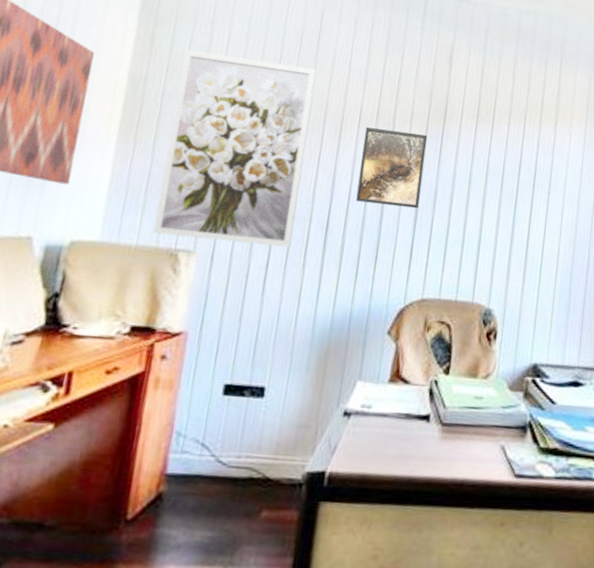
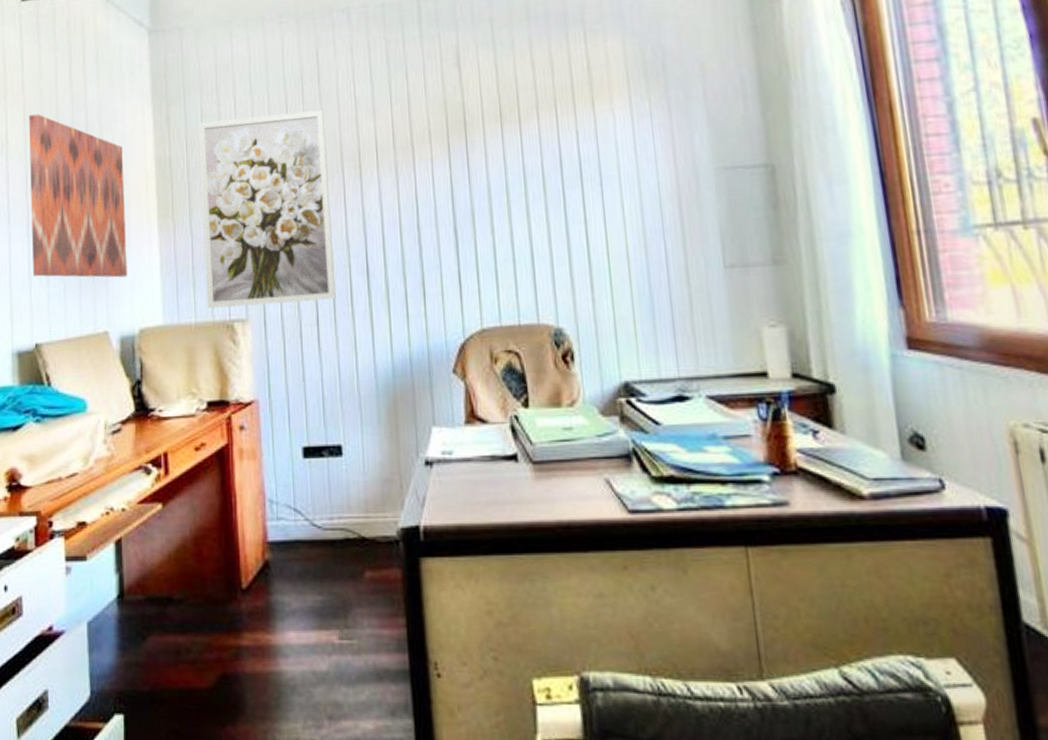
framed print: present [355,127,428,209] -> none [384,151,457,238]

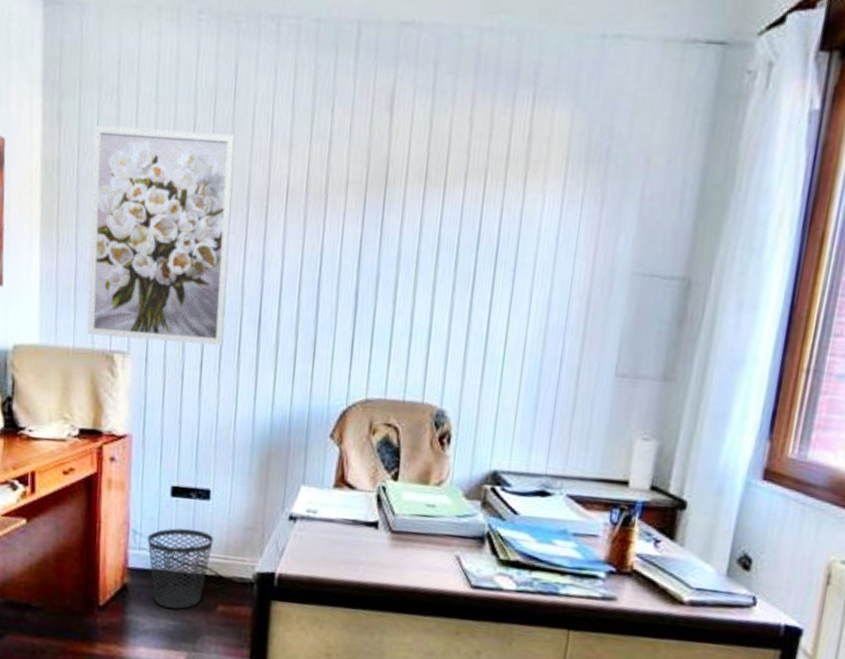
wastebasket: none [284,490,352,581] -> present [147,528,214,609]

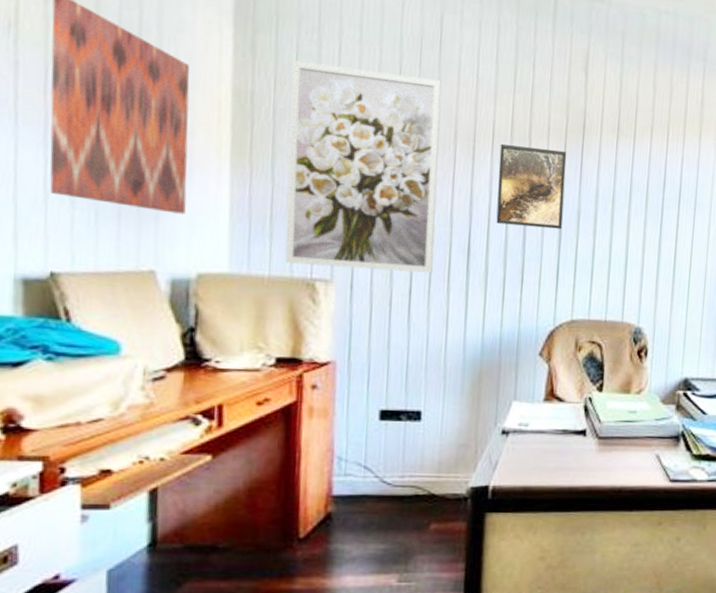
wastebasket: present [147,528,214,609] -> none [353,450,425,532]
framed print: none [288,202,367,297] -> present [496,144,567,230]

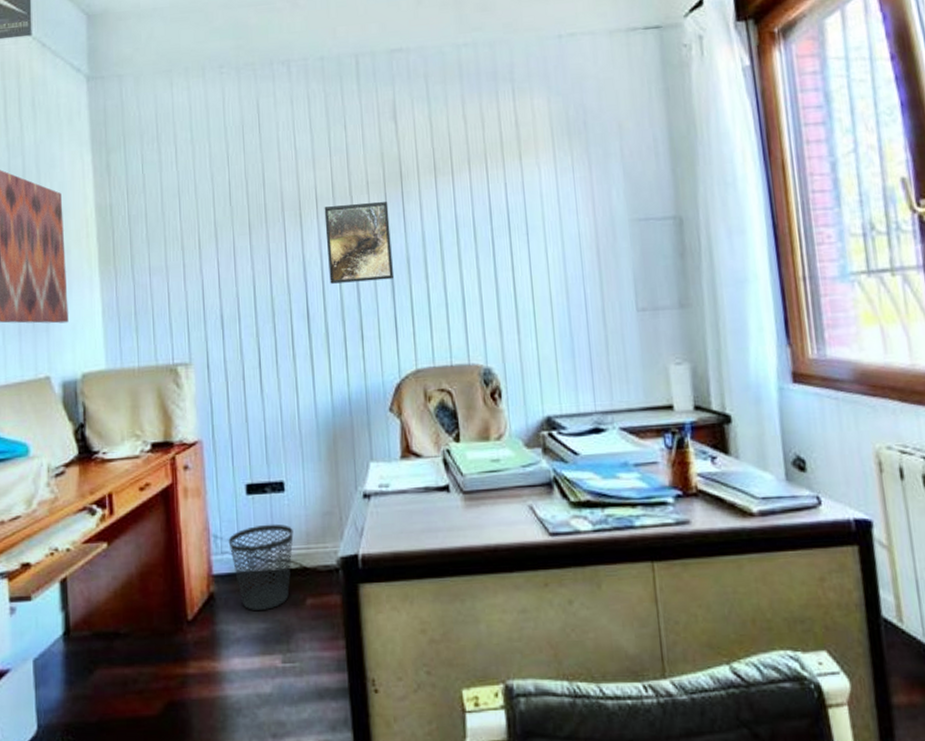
wall art: present [285,60,442,273] -> none [139,159,278,353]
wastebasket: none [353,450,425,532] -> present [228,524,294,610]

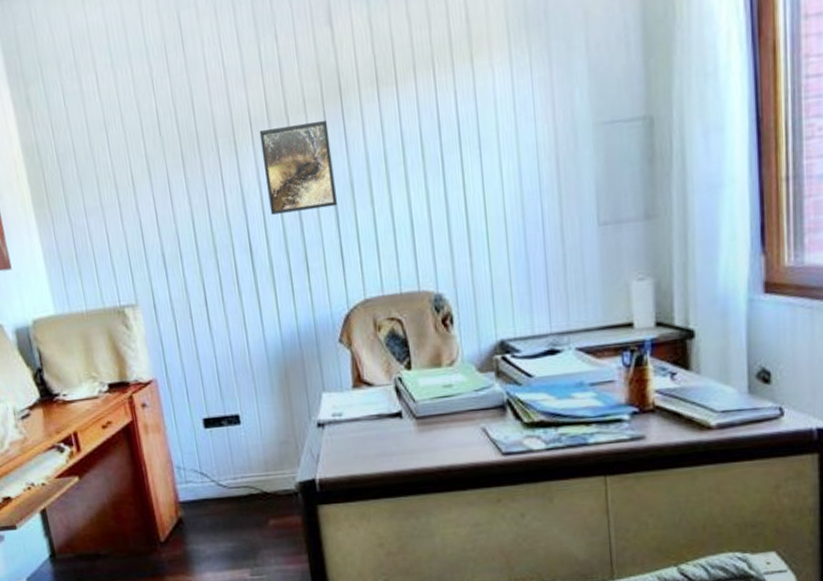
wastebasket: present [228,524,294,610] -> none [191,454,253,532]

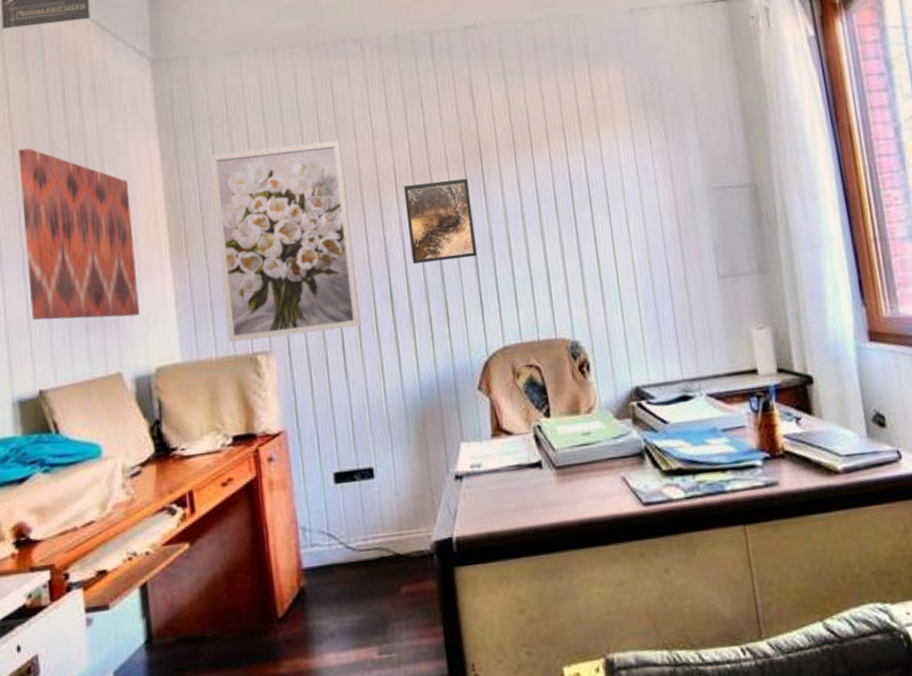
wall art: none [61,81,222,296] -> present [210,140,361,343]

